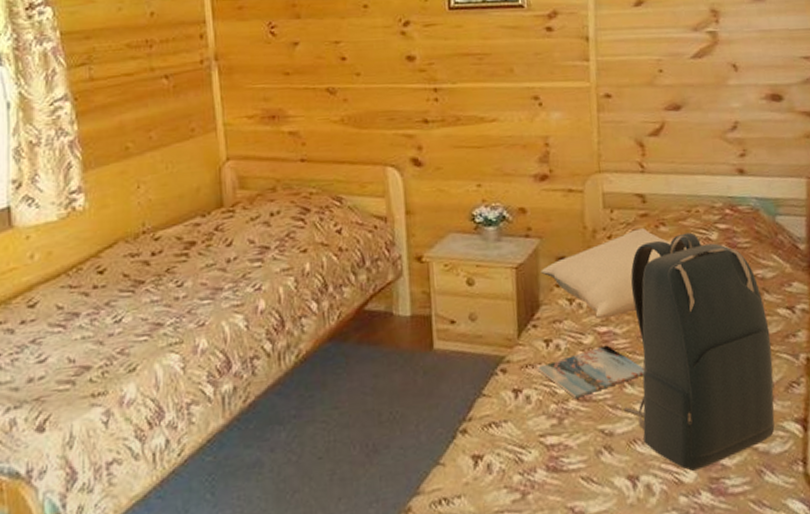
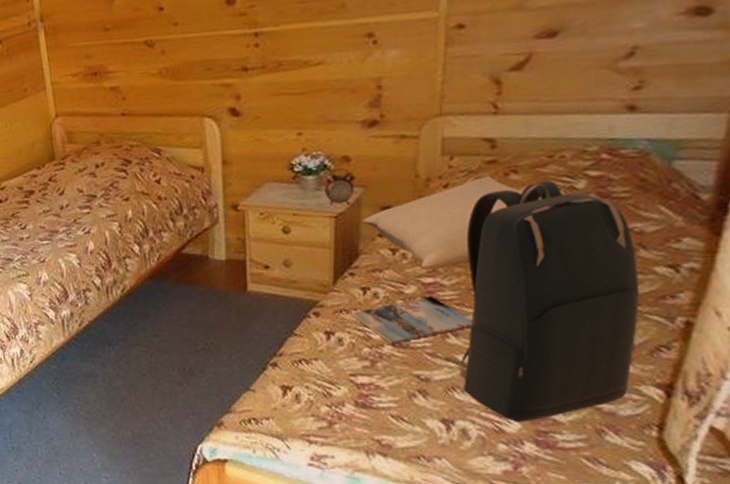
alarm clock: none [504,219,532,256] -> present [324,168,355,205]

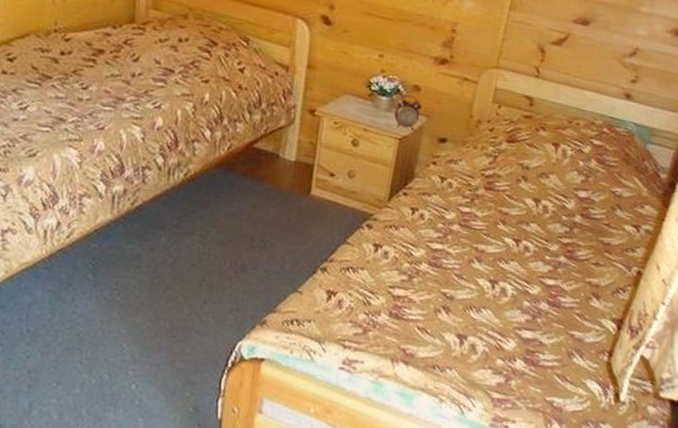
magazine: present [351,296,473,344] -> none [399,223,494,263]
pillow: present [362,176,542,270] -> none [421,128,559,202]
backpack: present [443,180,640,422] -> none [467,141,615,342]

